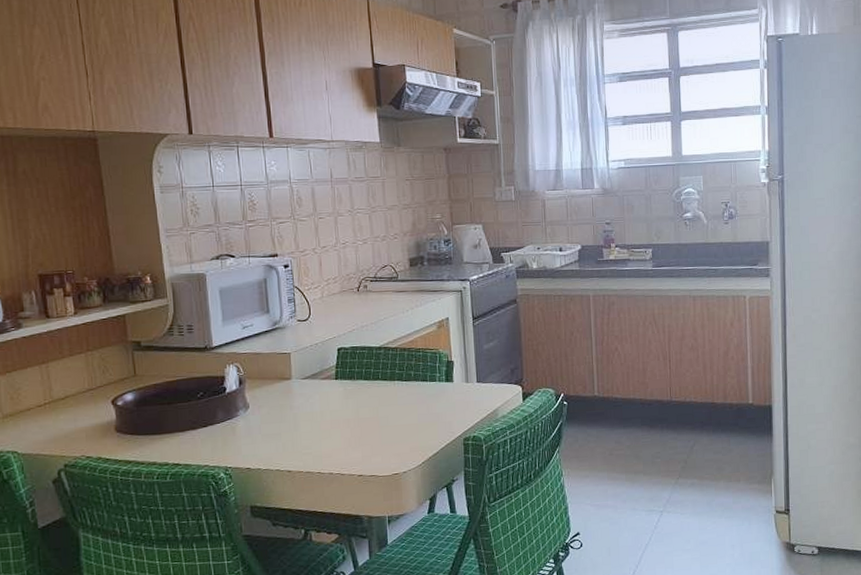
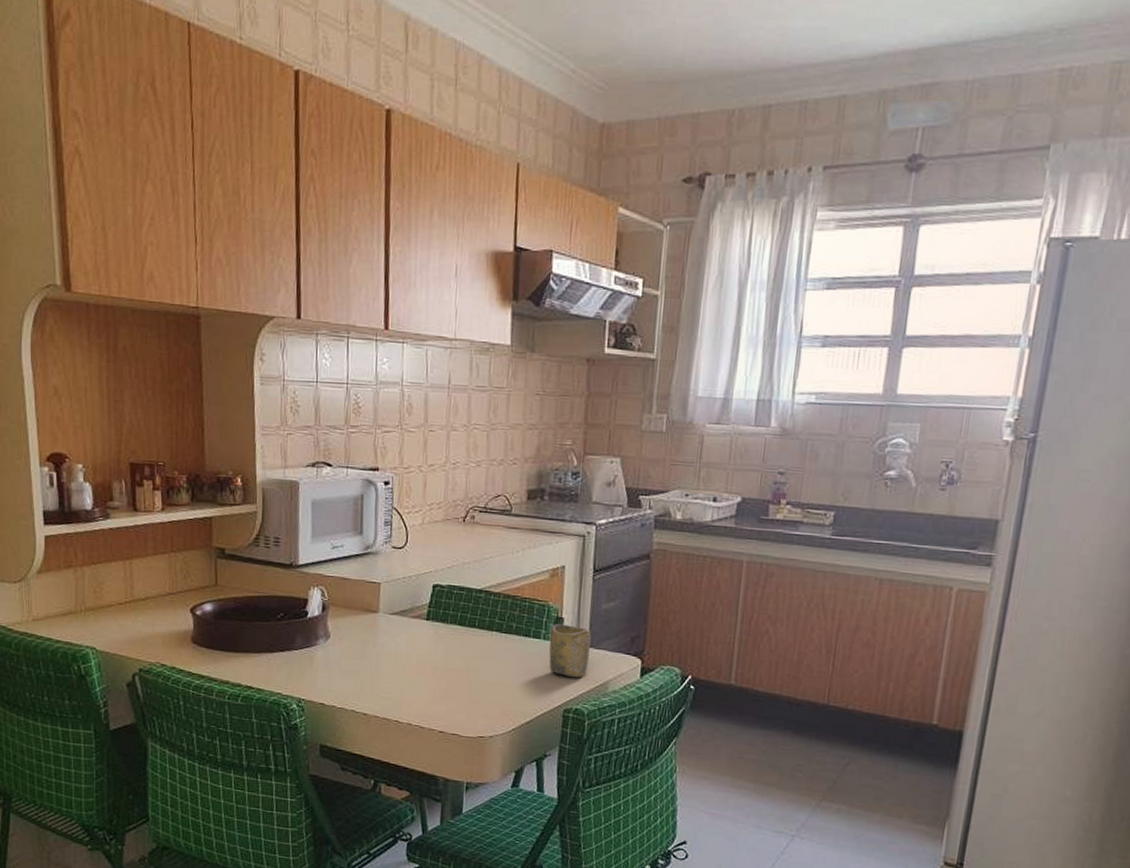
cup: none [444,366,479,410] -> present [549,624,591,678]

